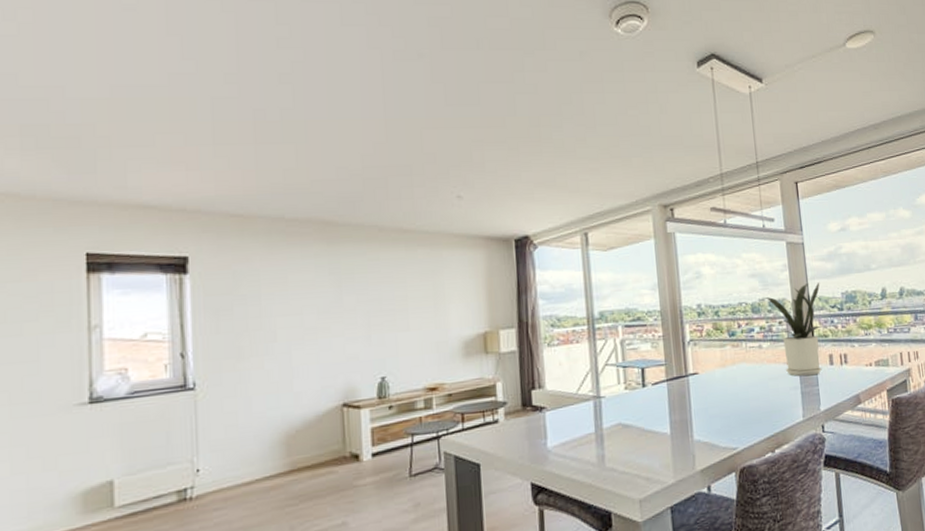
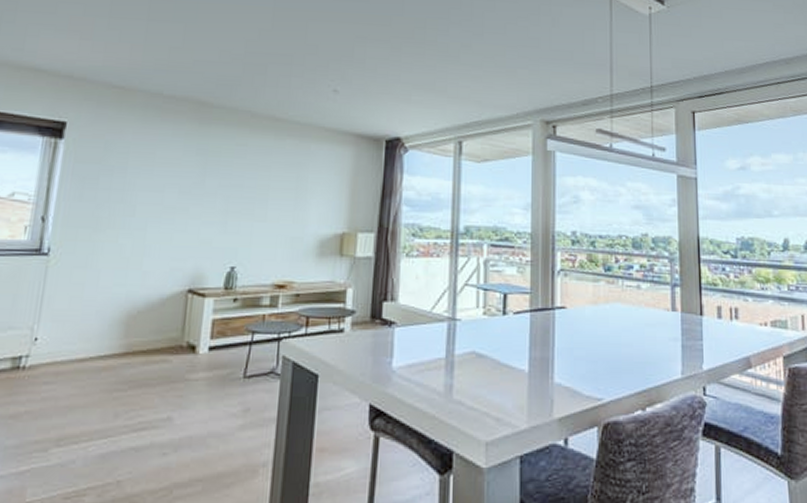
house plant: present [765,283,828,377] -> none [648,223,718,328]

